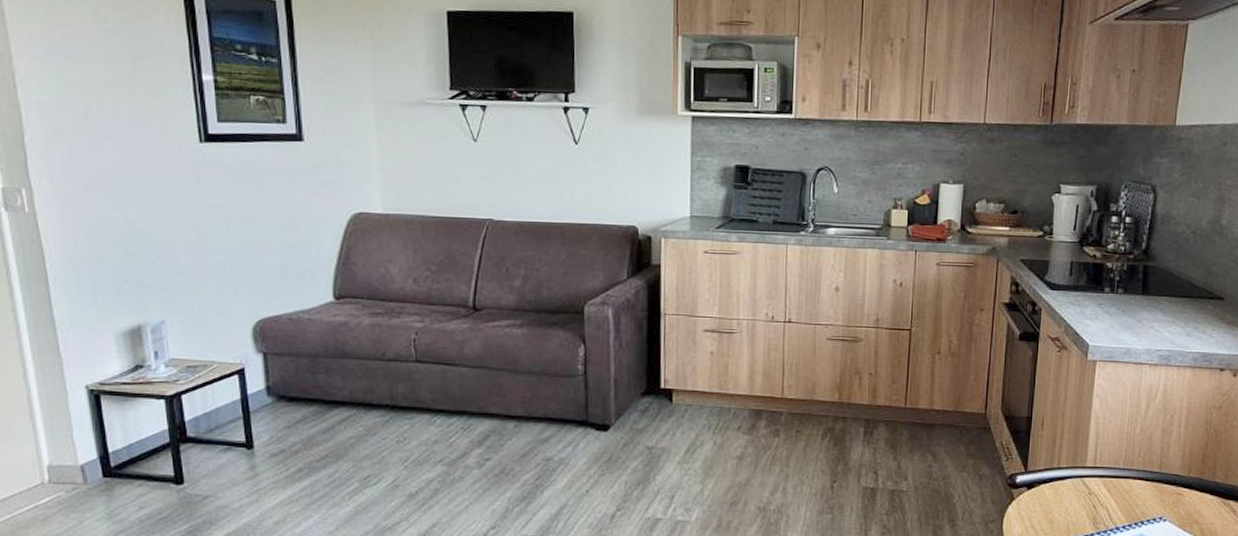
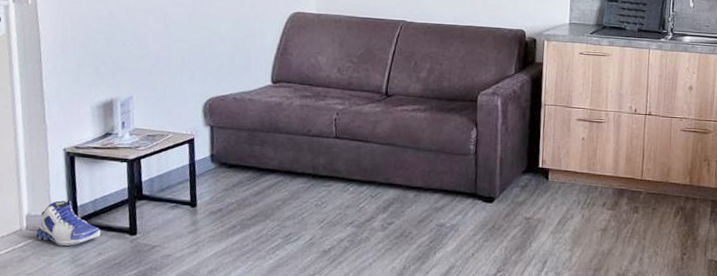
sneaker: none [61,446,141,501] -> present [35,200,101,246]

